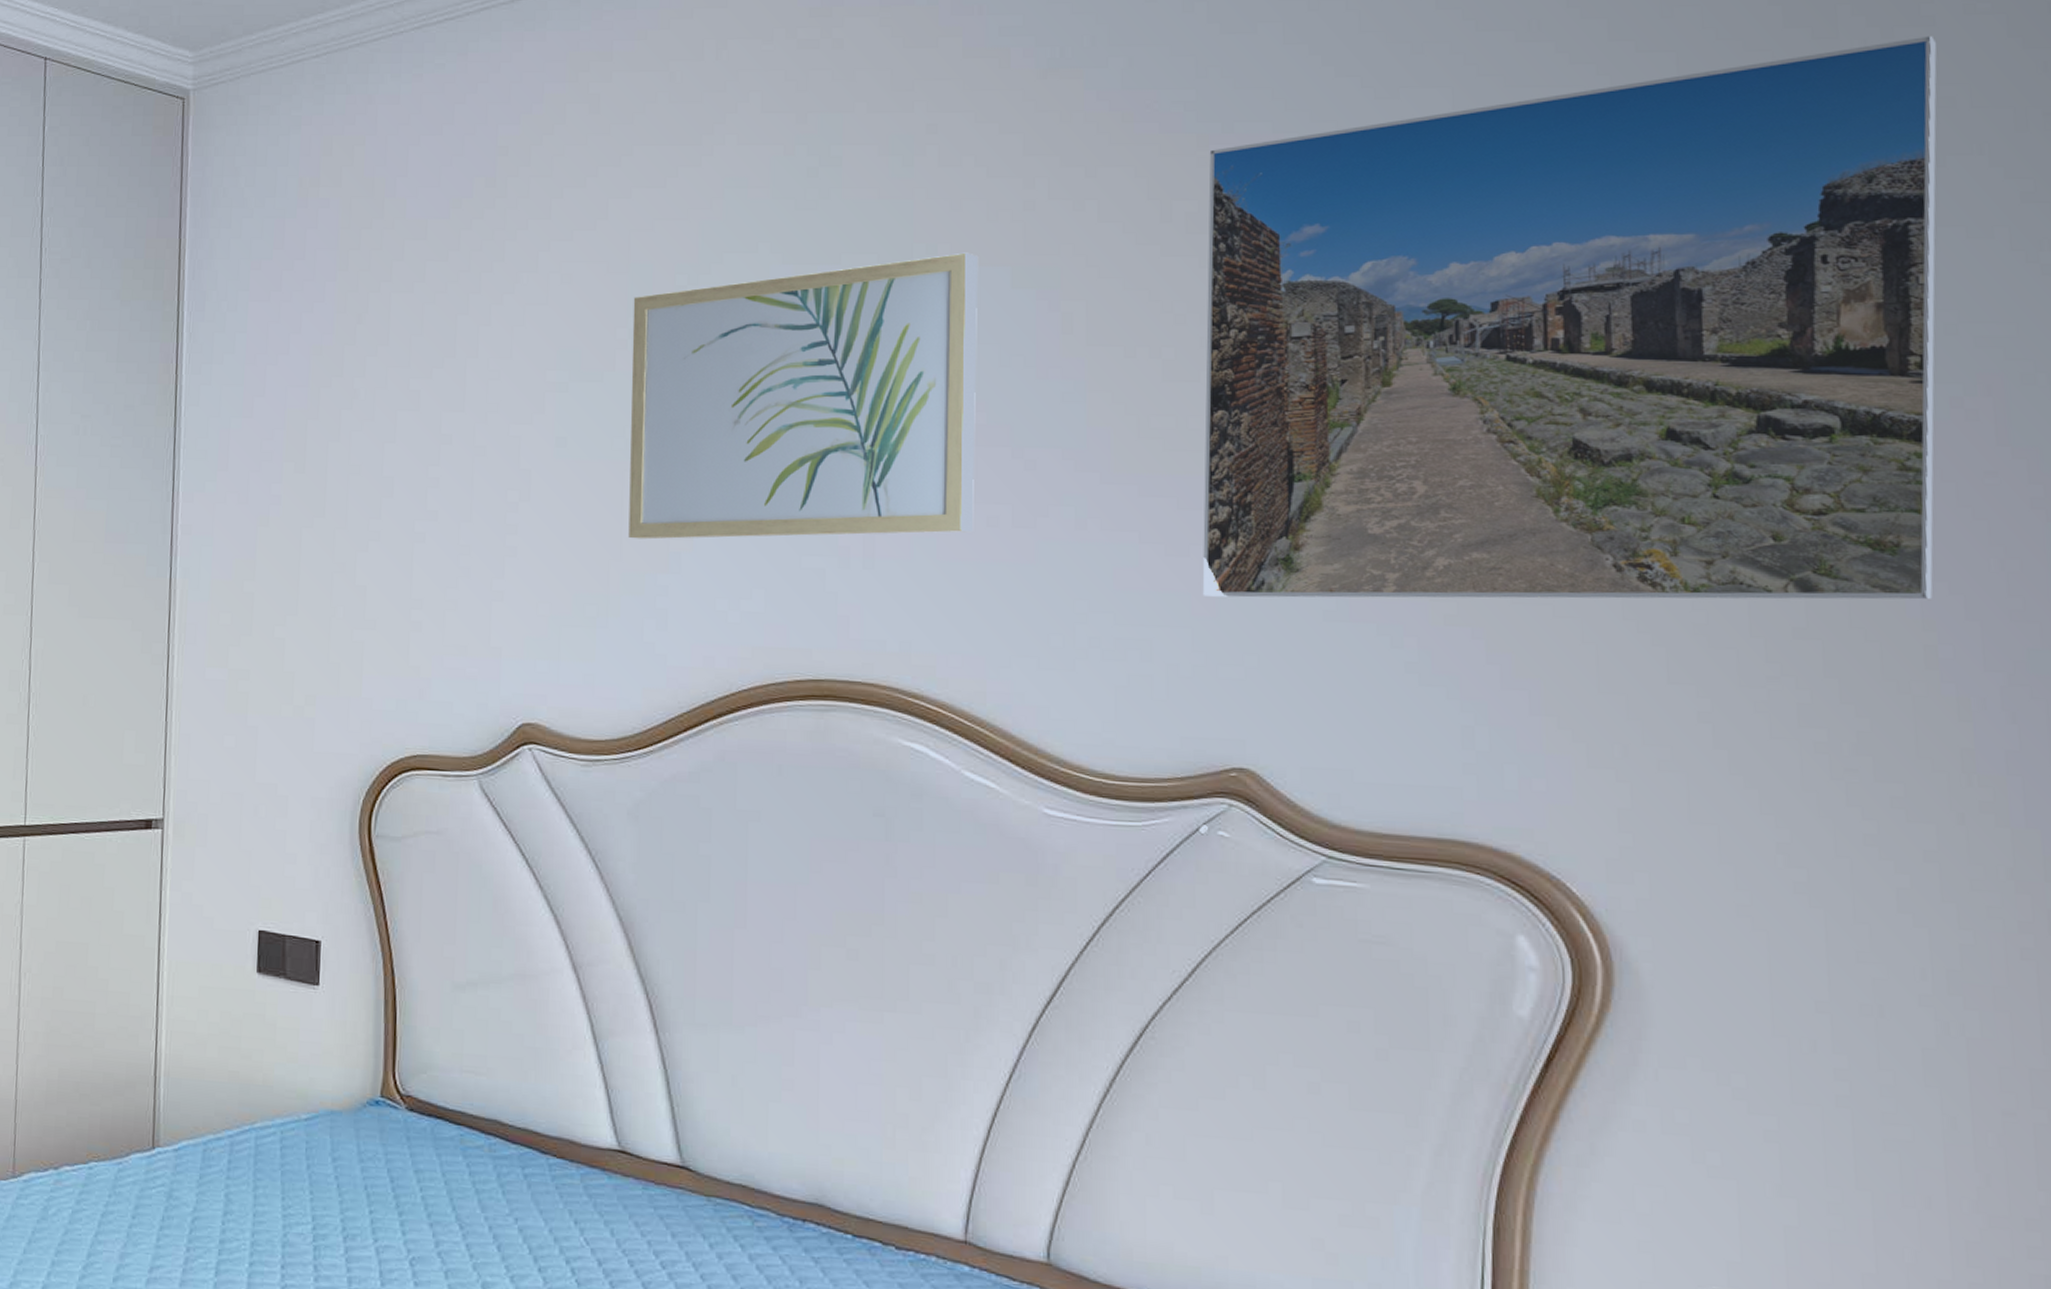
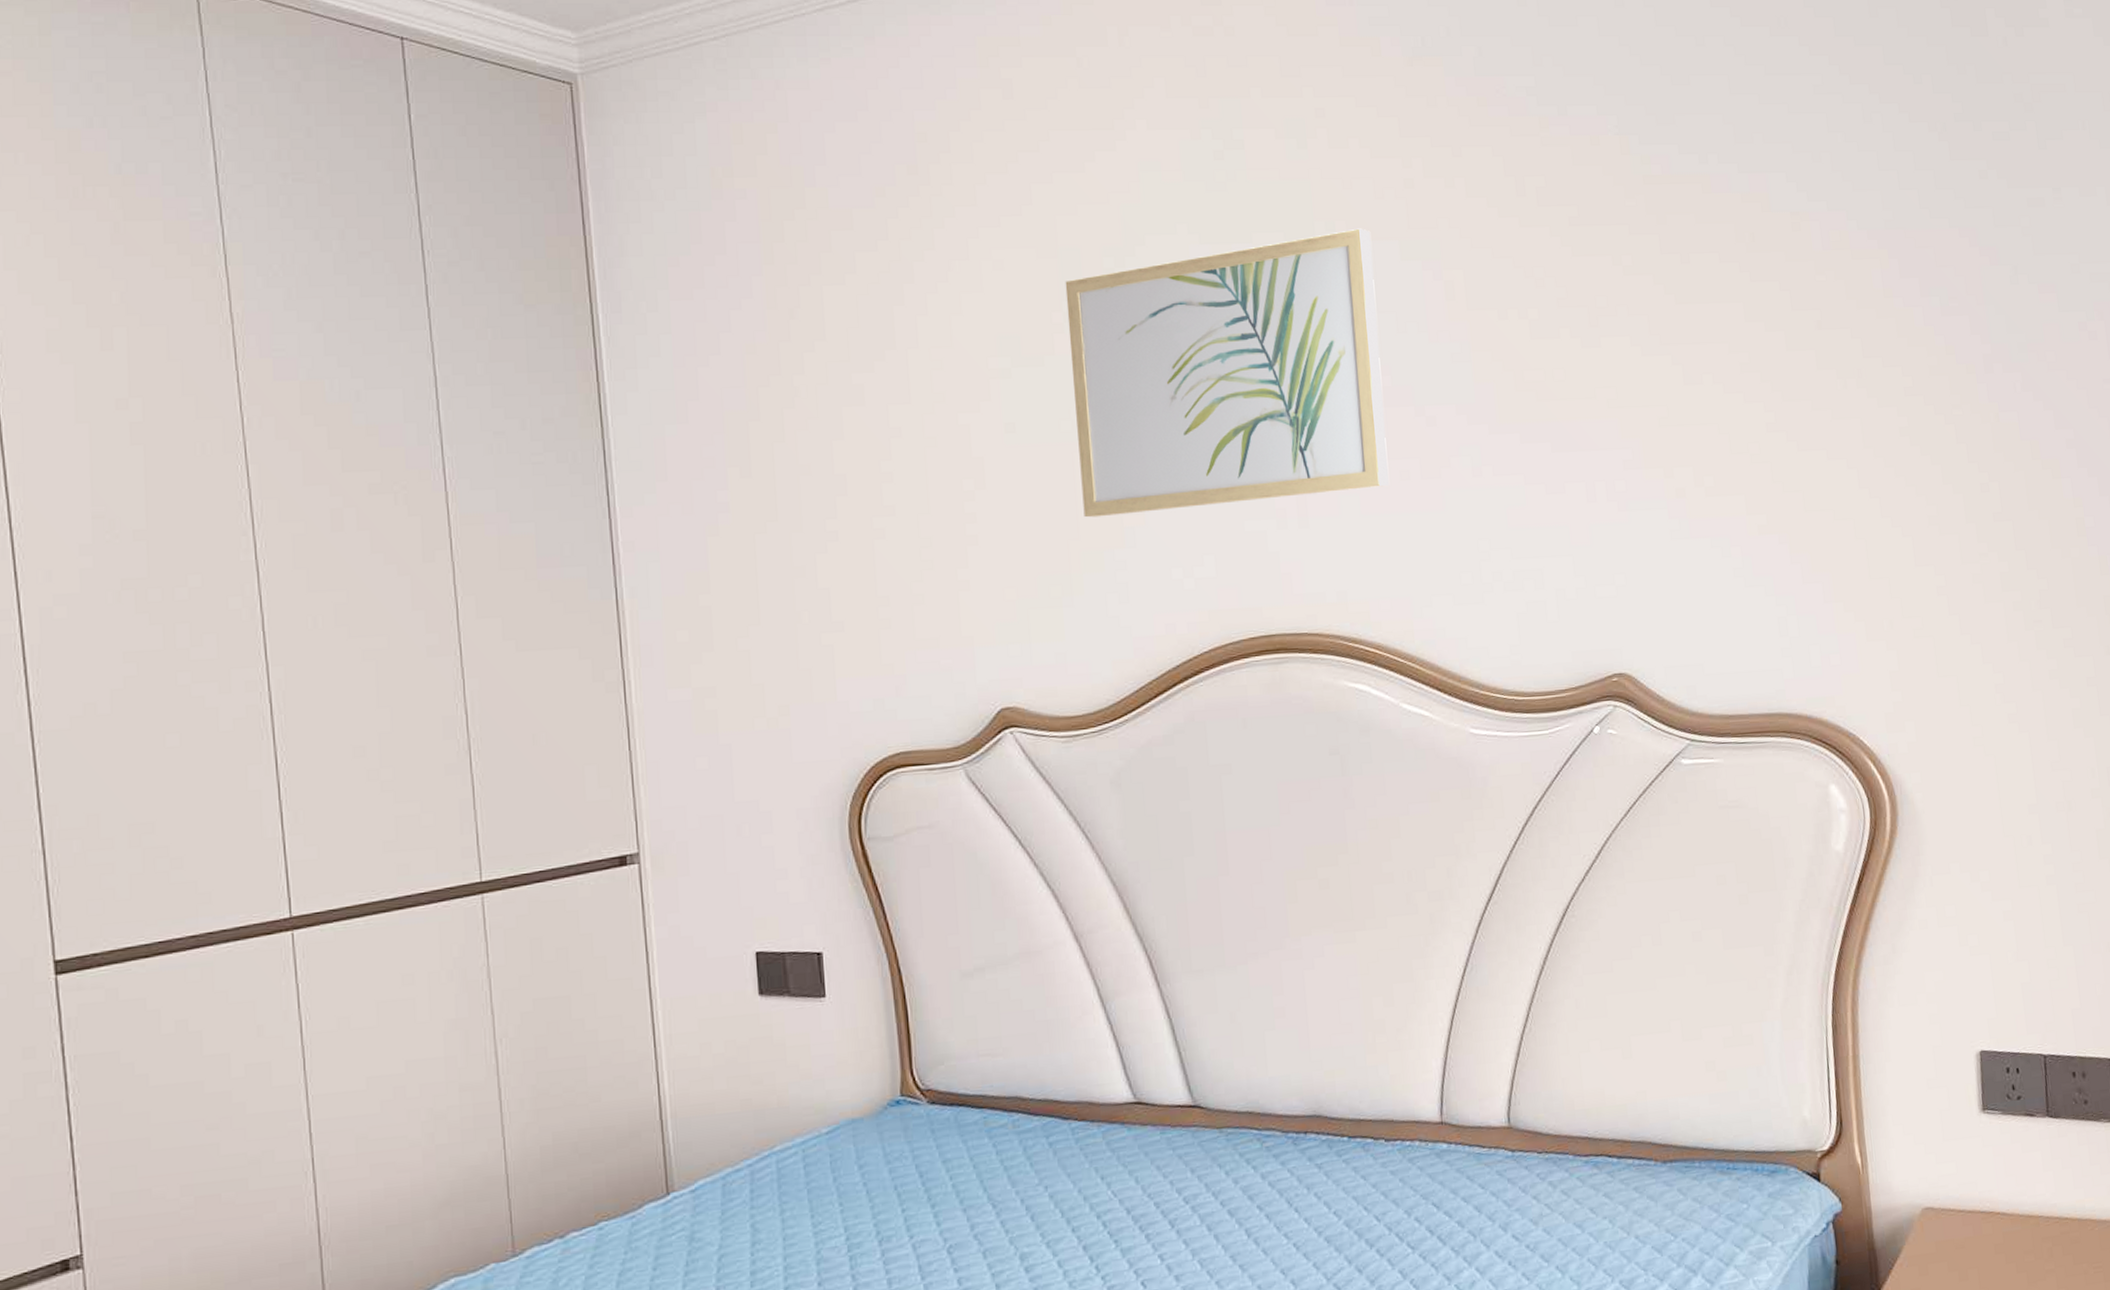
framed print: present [1202,36,1937,600] -> none [1550,34,2079,527]

